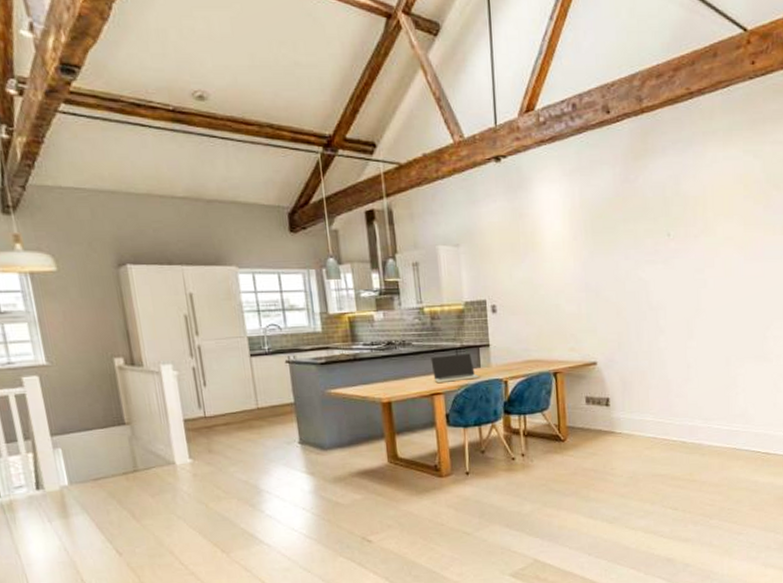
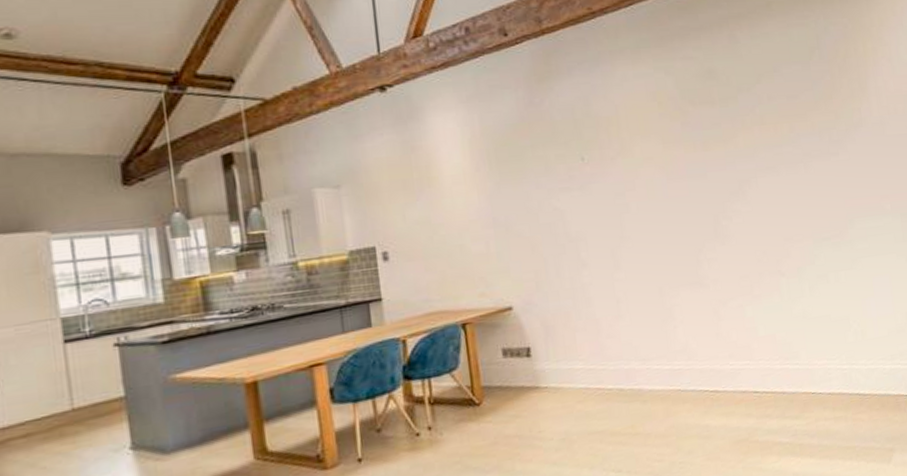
laptop: present [430,353,479,384] -> none [308,311,370,352]

